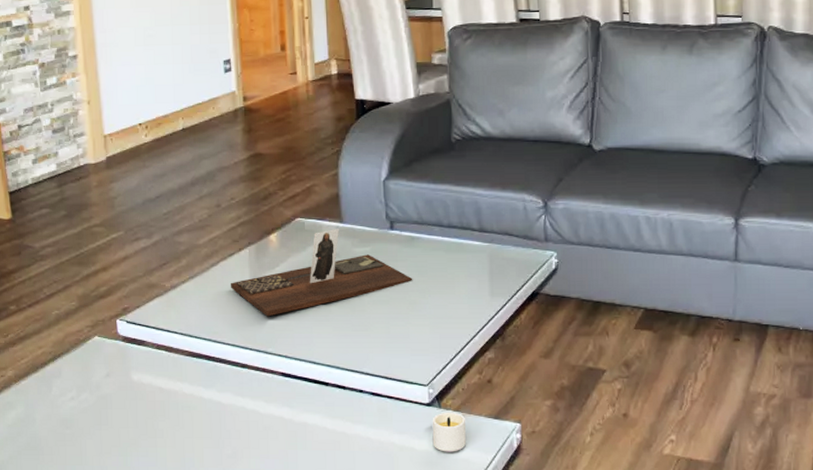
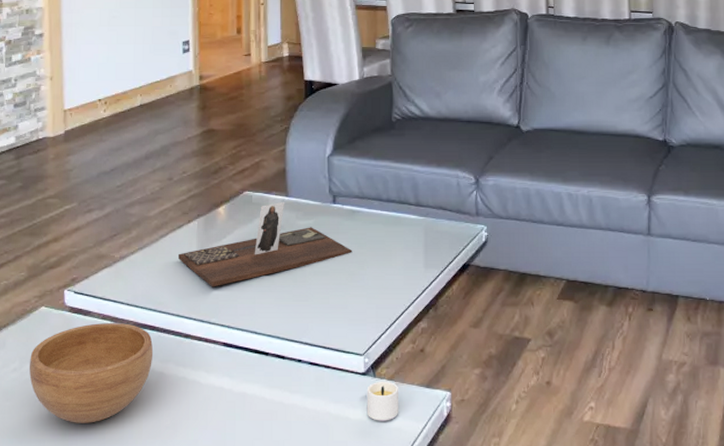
bowl: none [87,353,211,451] -> present [29,323,154,423]

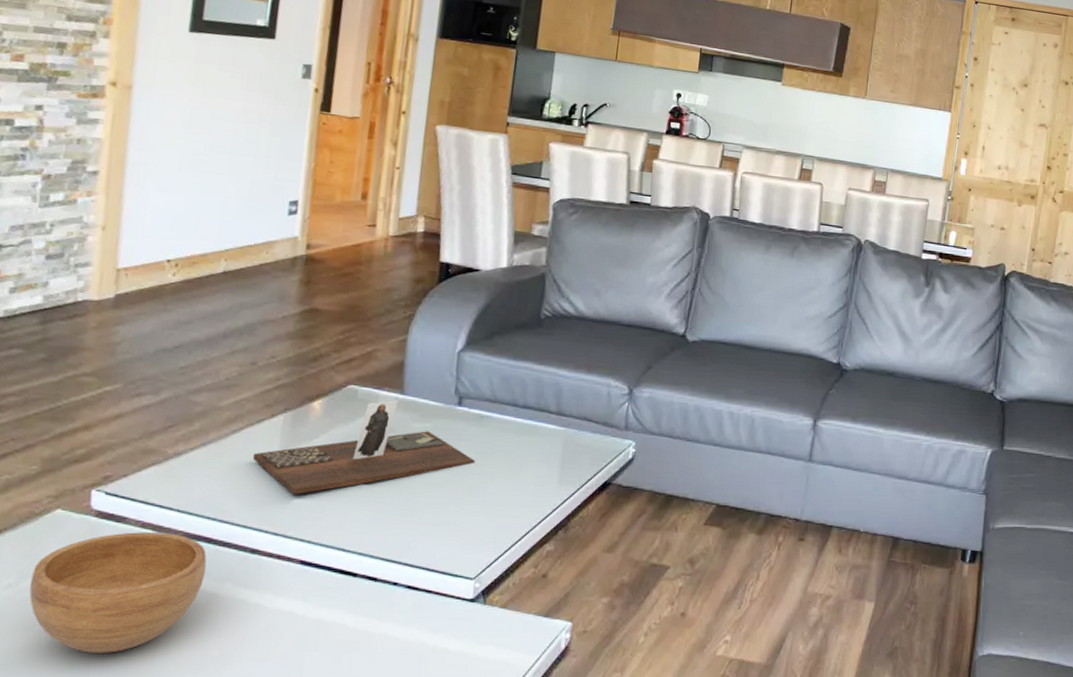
candle: present [367,381,398,421] -> none [470,608,512,654]

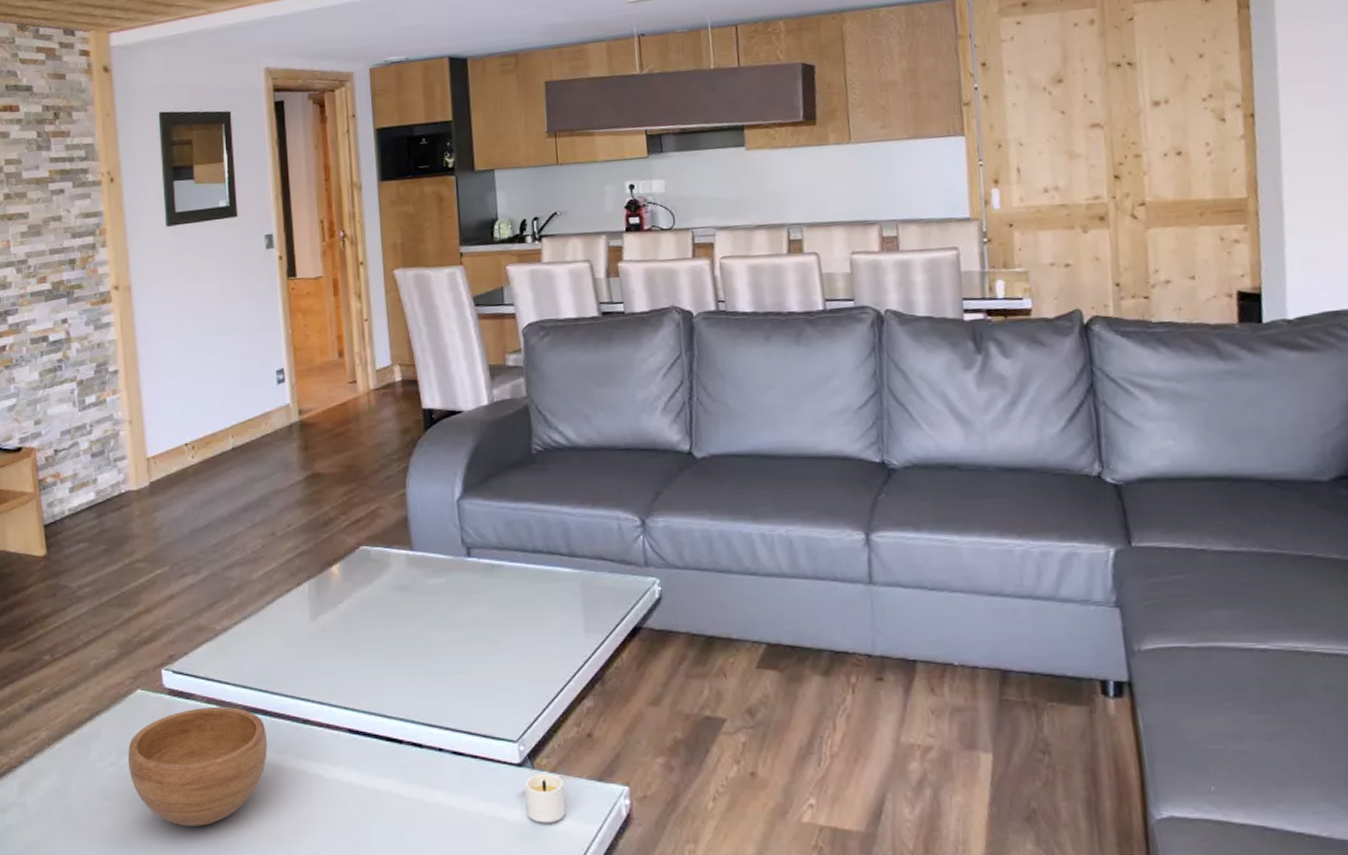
decorative tray: present [253,400,476,495] -> none [289,557,495,663]
candle: none [470,608,512,654] -> present [524,773,566,823]

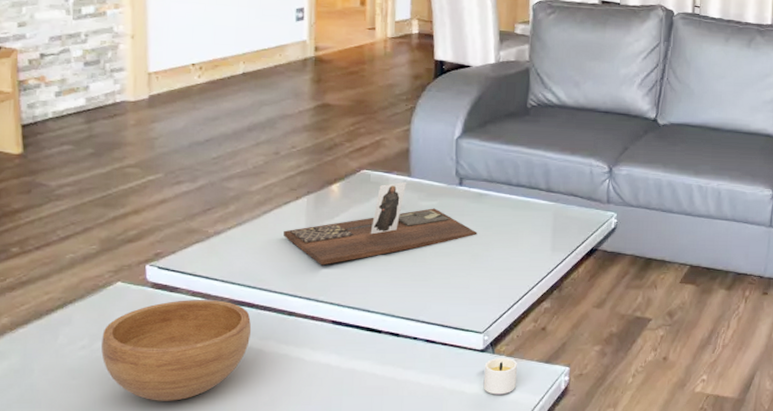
decorative tray: none [289,557,495,663] -> present [284,182,478,266]

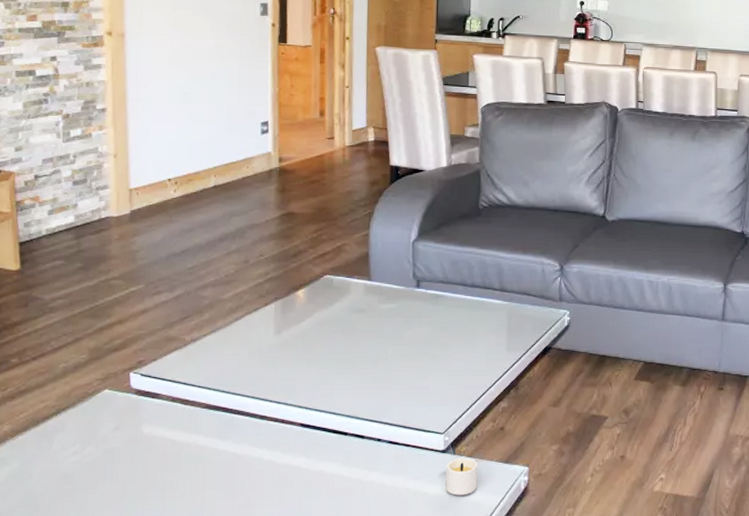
bowl: present [101,300,252,401] -> none [91,405,227,504]
decorative tray: present [284,182,478,266] -> none [254,286,436,370]

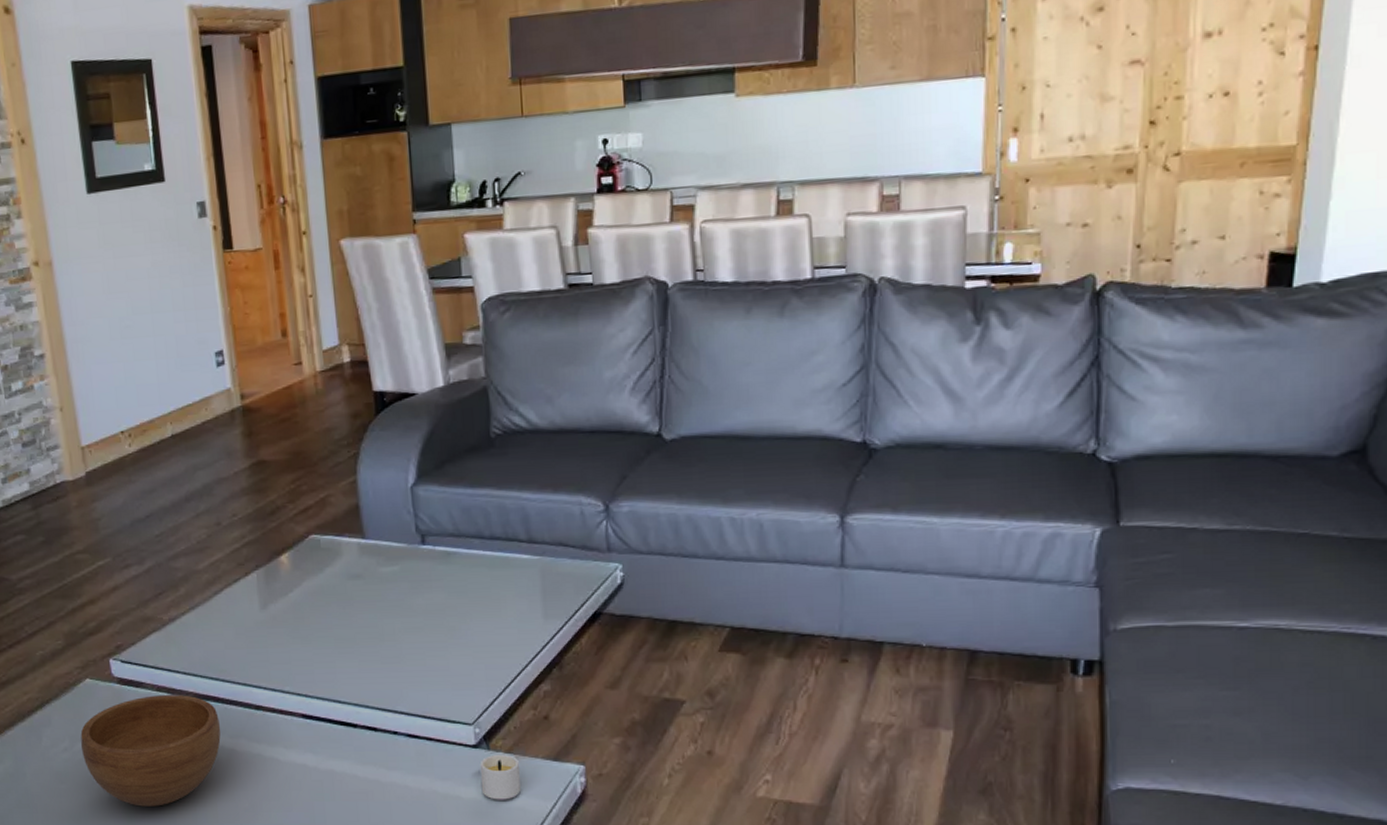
bowl: none [91,405,227,504] -> present [80,695,221,807]

